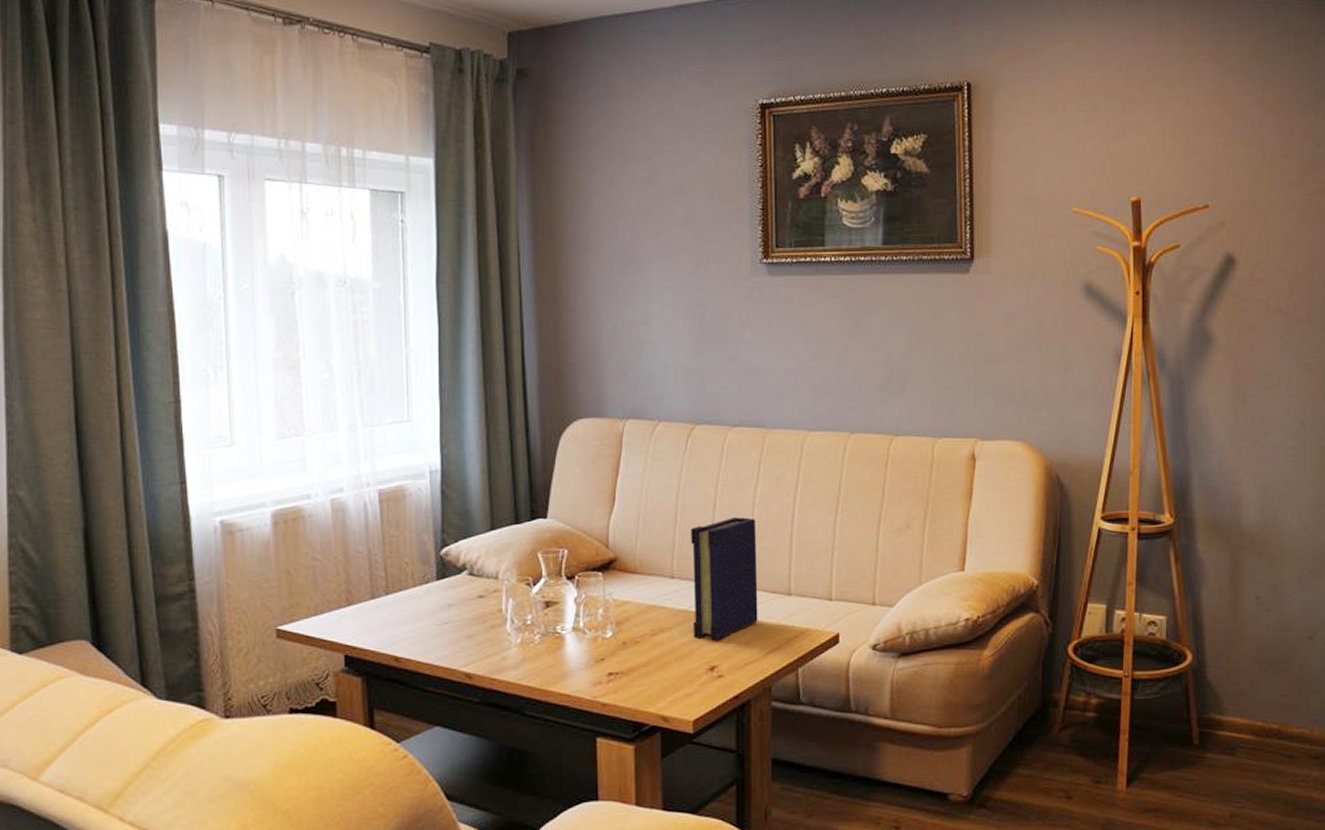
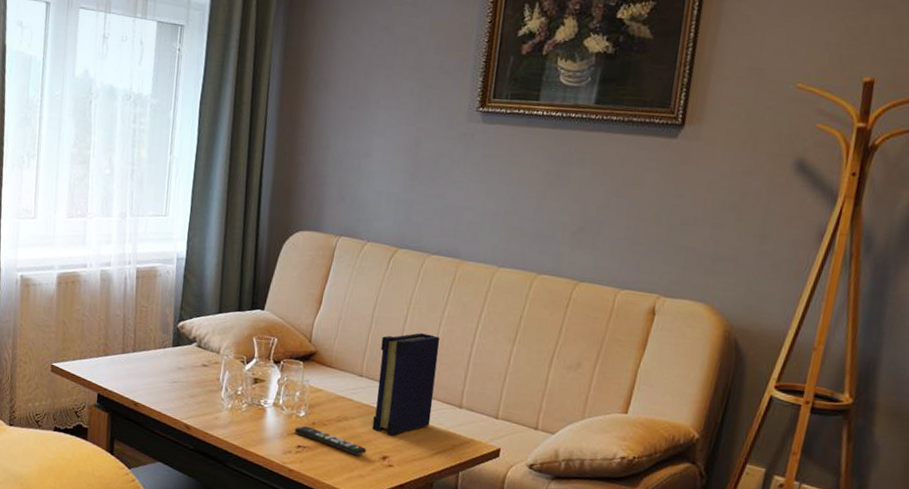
remote control: none [602,647,691,672] -> present [294,426,367,456]

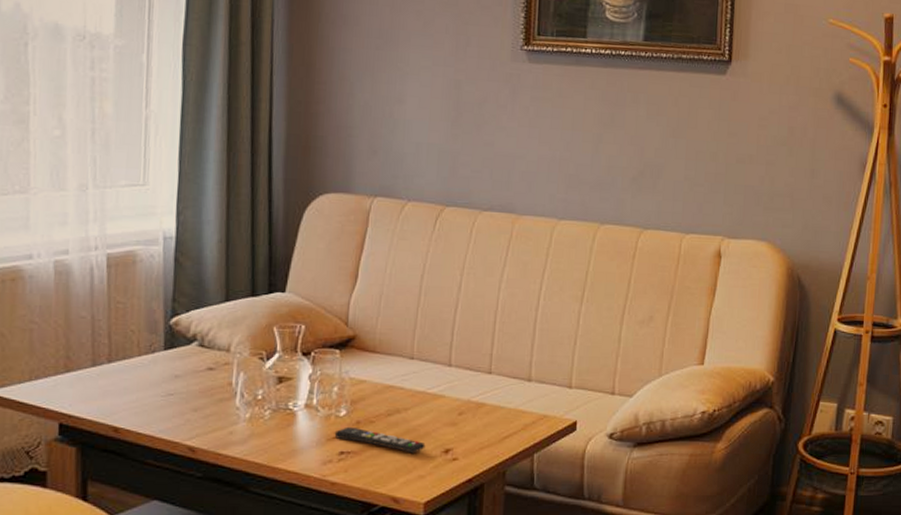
book: present [372,333,440,436] -> none [430,301,501,424]

